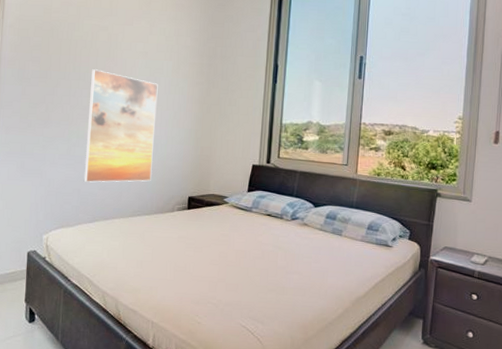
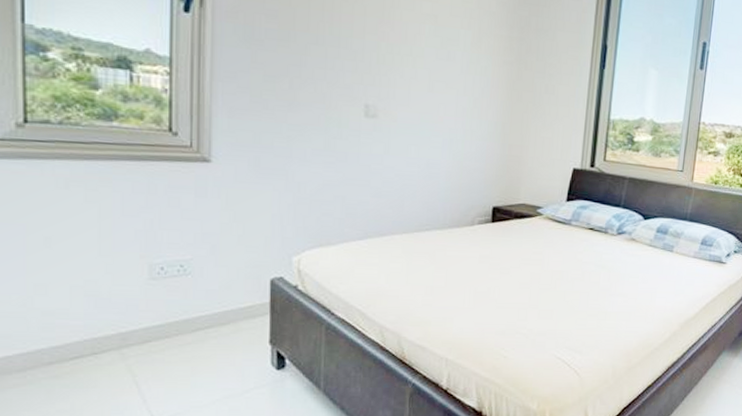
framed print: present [83,69,158,183] -> none [349,33,453,188]

